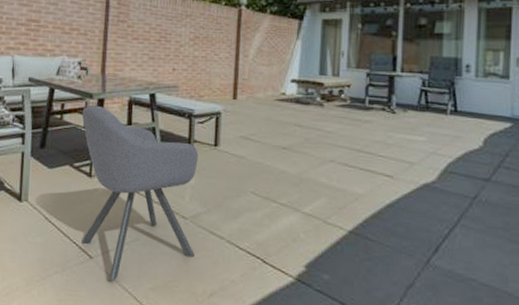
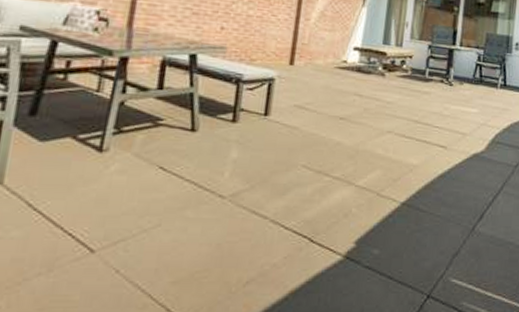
chair: present [82,105,199,281] -> none [80,64,245,278]

